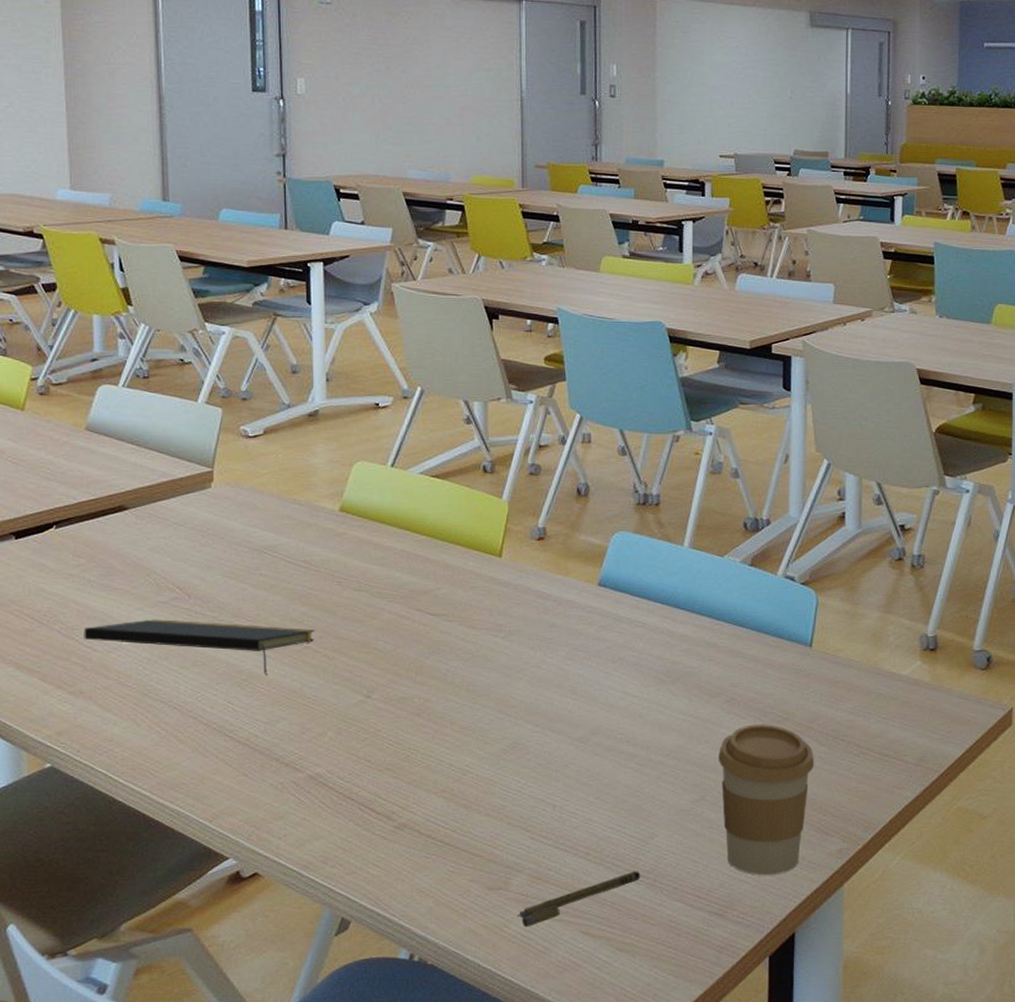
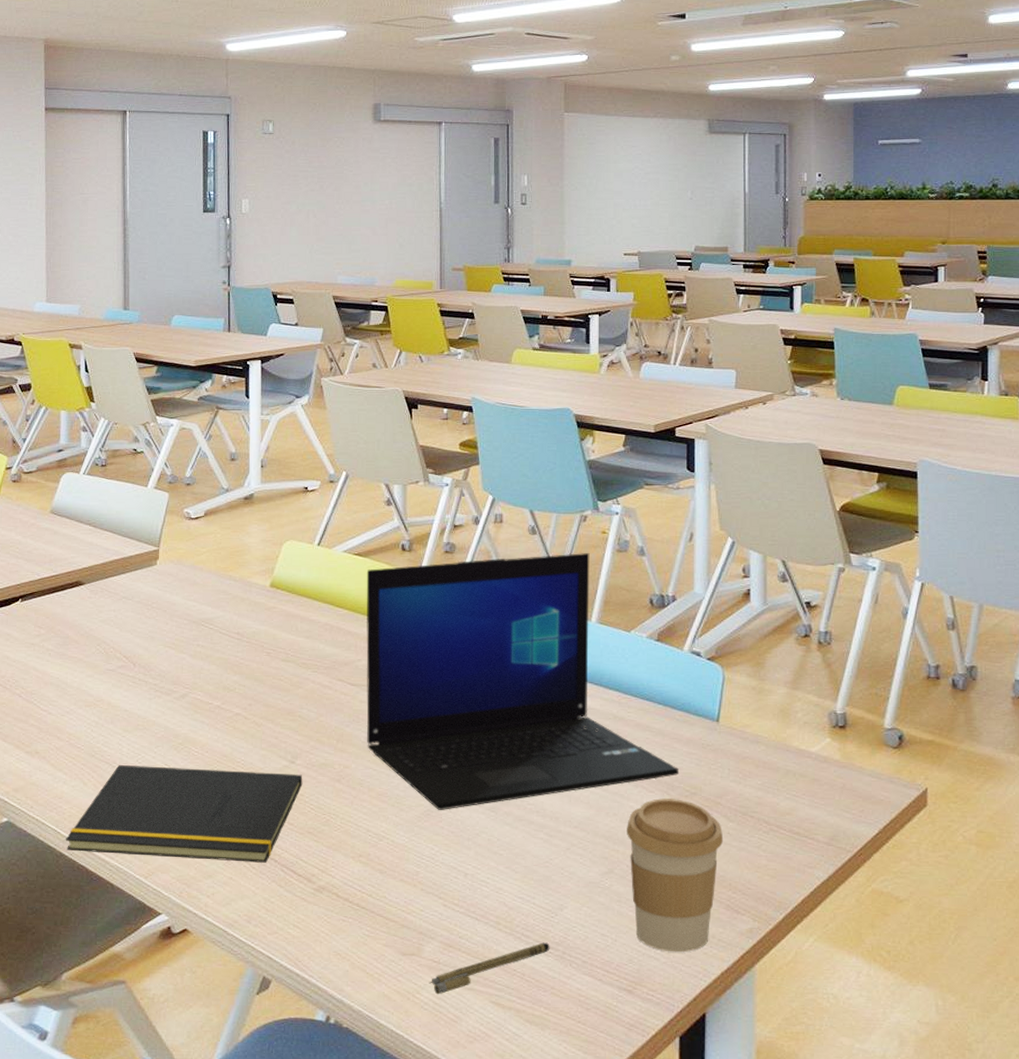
notepad: present [84,619,315,675] -> none [41,685,245,740]
notepad: none [118,704,380,802] -> present [65,765,303,863]
laptop: none [445,475,772,742] -> present [366,553,680,810]

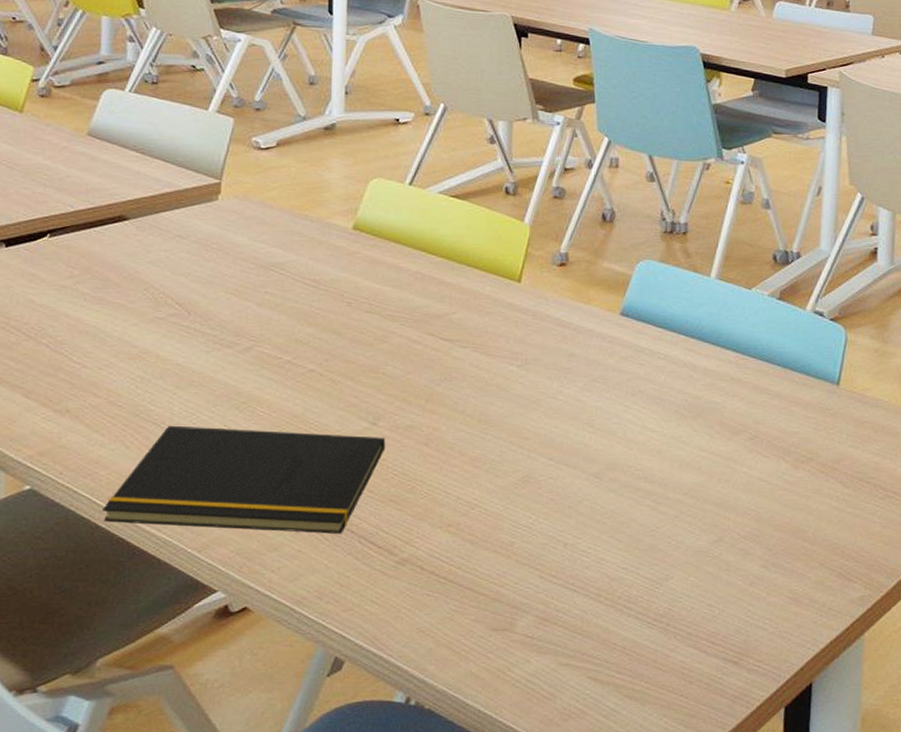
laptop: present [366,553,680,810] -> none [459,203,797,476]
pen: present [428,942,550,995] -> none [521,614,654,672]
coffee cup: present [626,798,724,953] -> none [738,464,839,622]

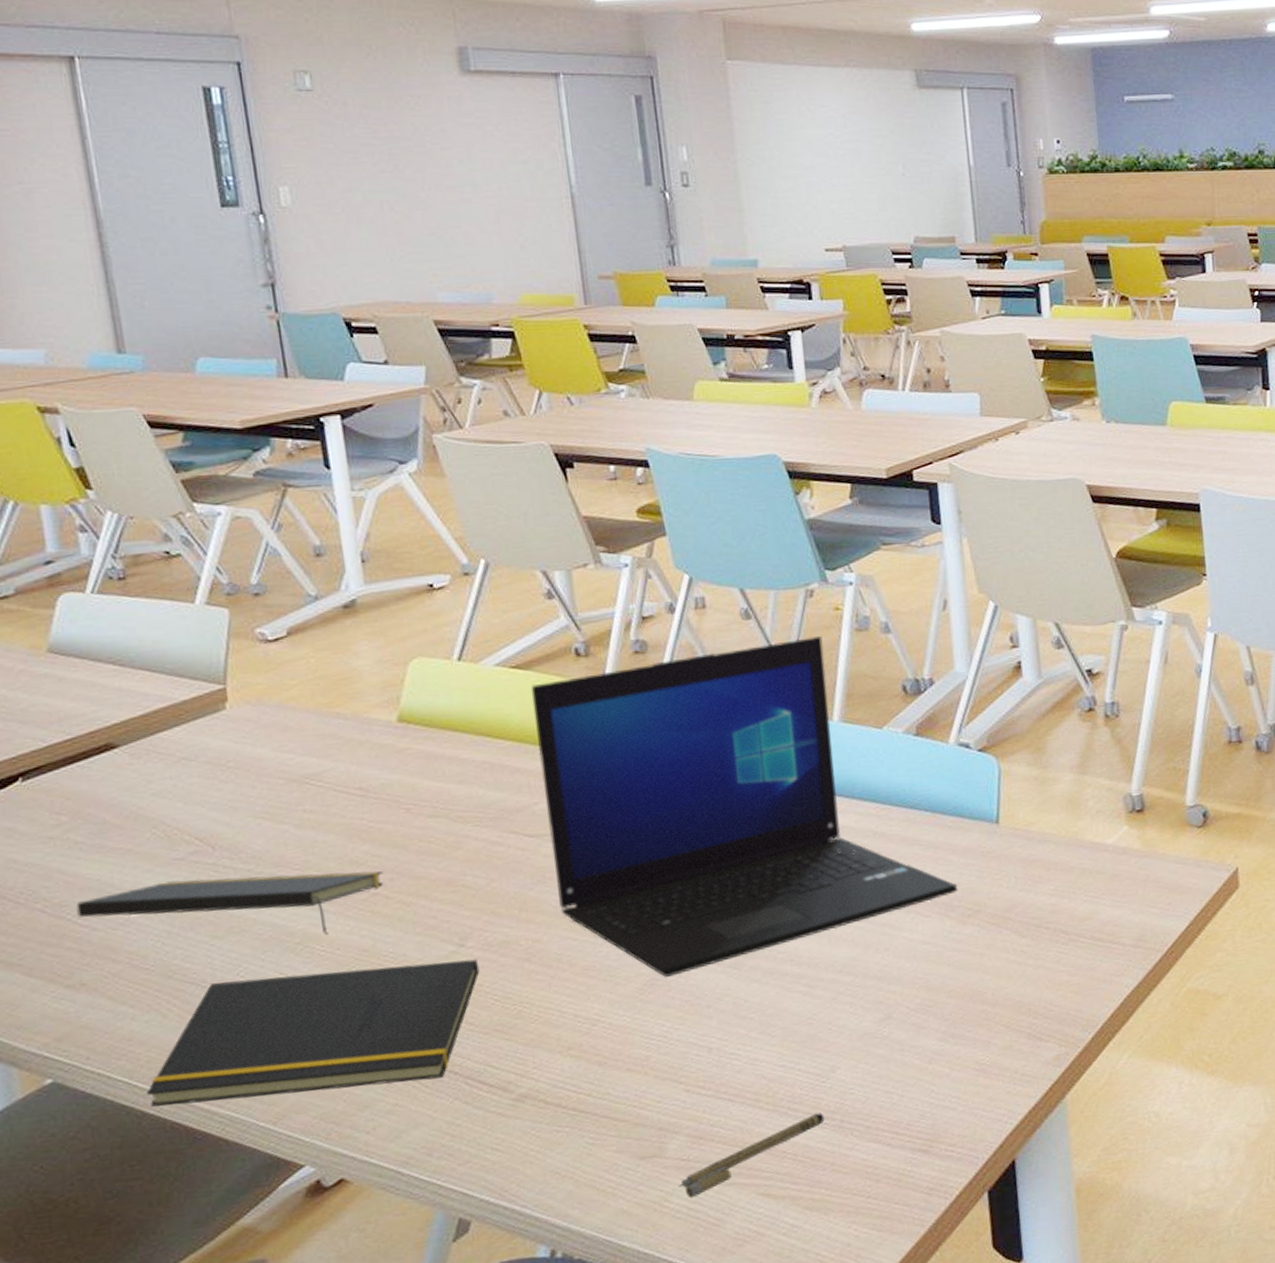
notepad: none [73,335,321,398] -> present [76,871,384,935]
laptop: none [459,203,797,476] -> present [531,636,959,977]
pen: none [521,614,654,672] -> present [678,1112,825,1199]

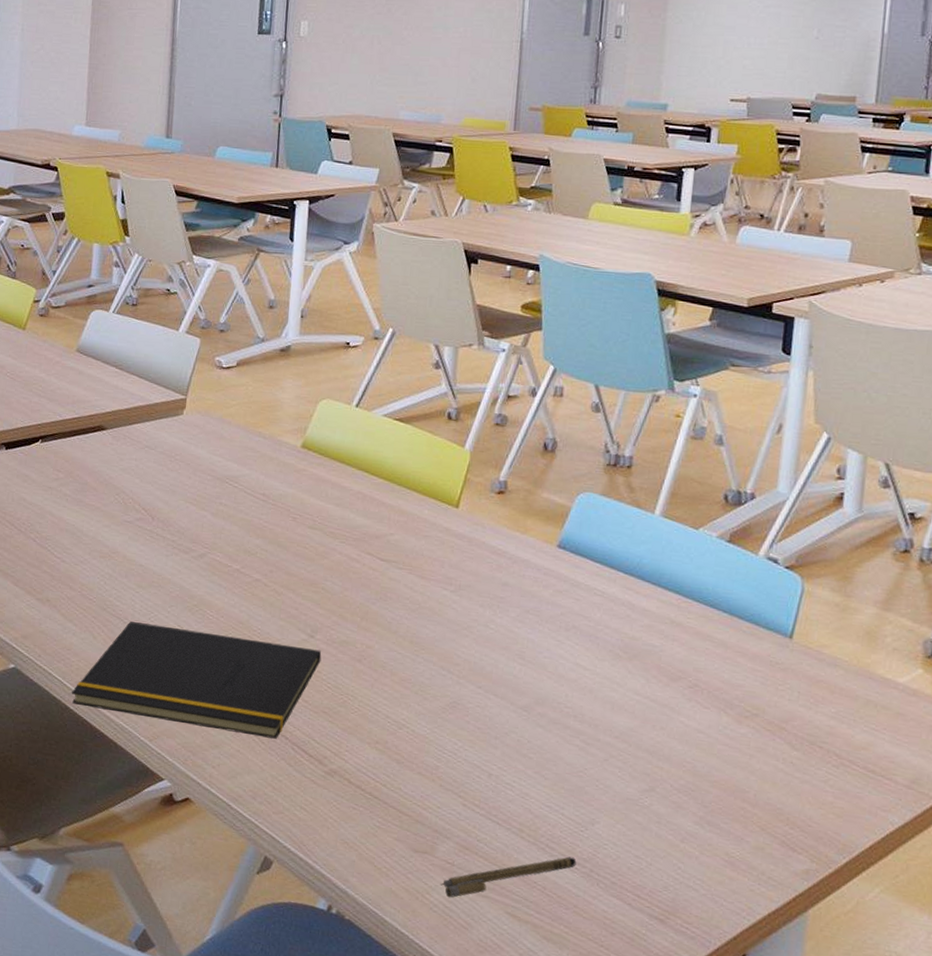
notepad: present [76,871,384,935] -> none [55,536,266,604]
laptop: present [531,636,959,977] -> none [393,435,741,704]

